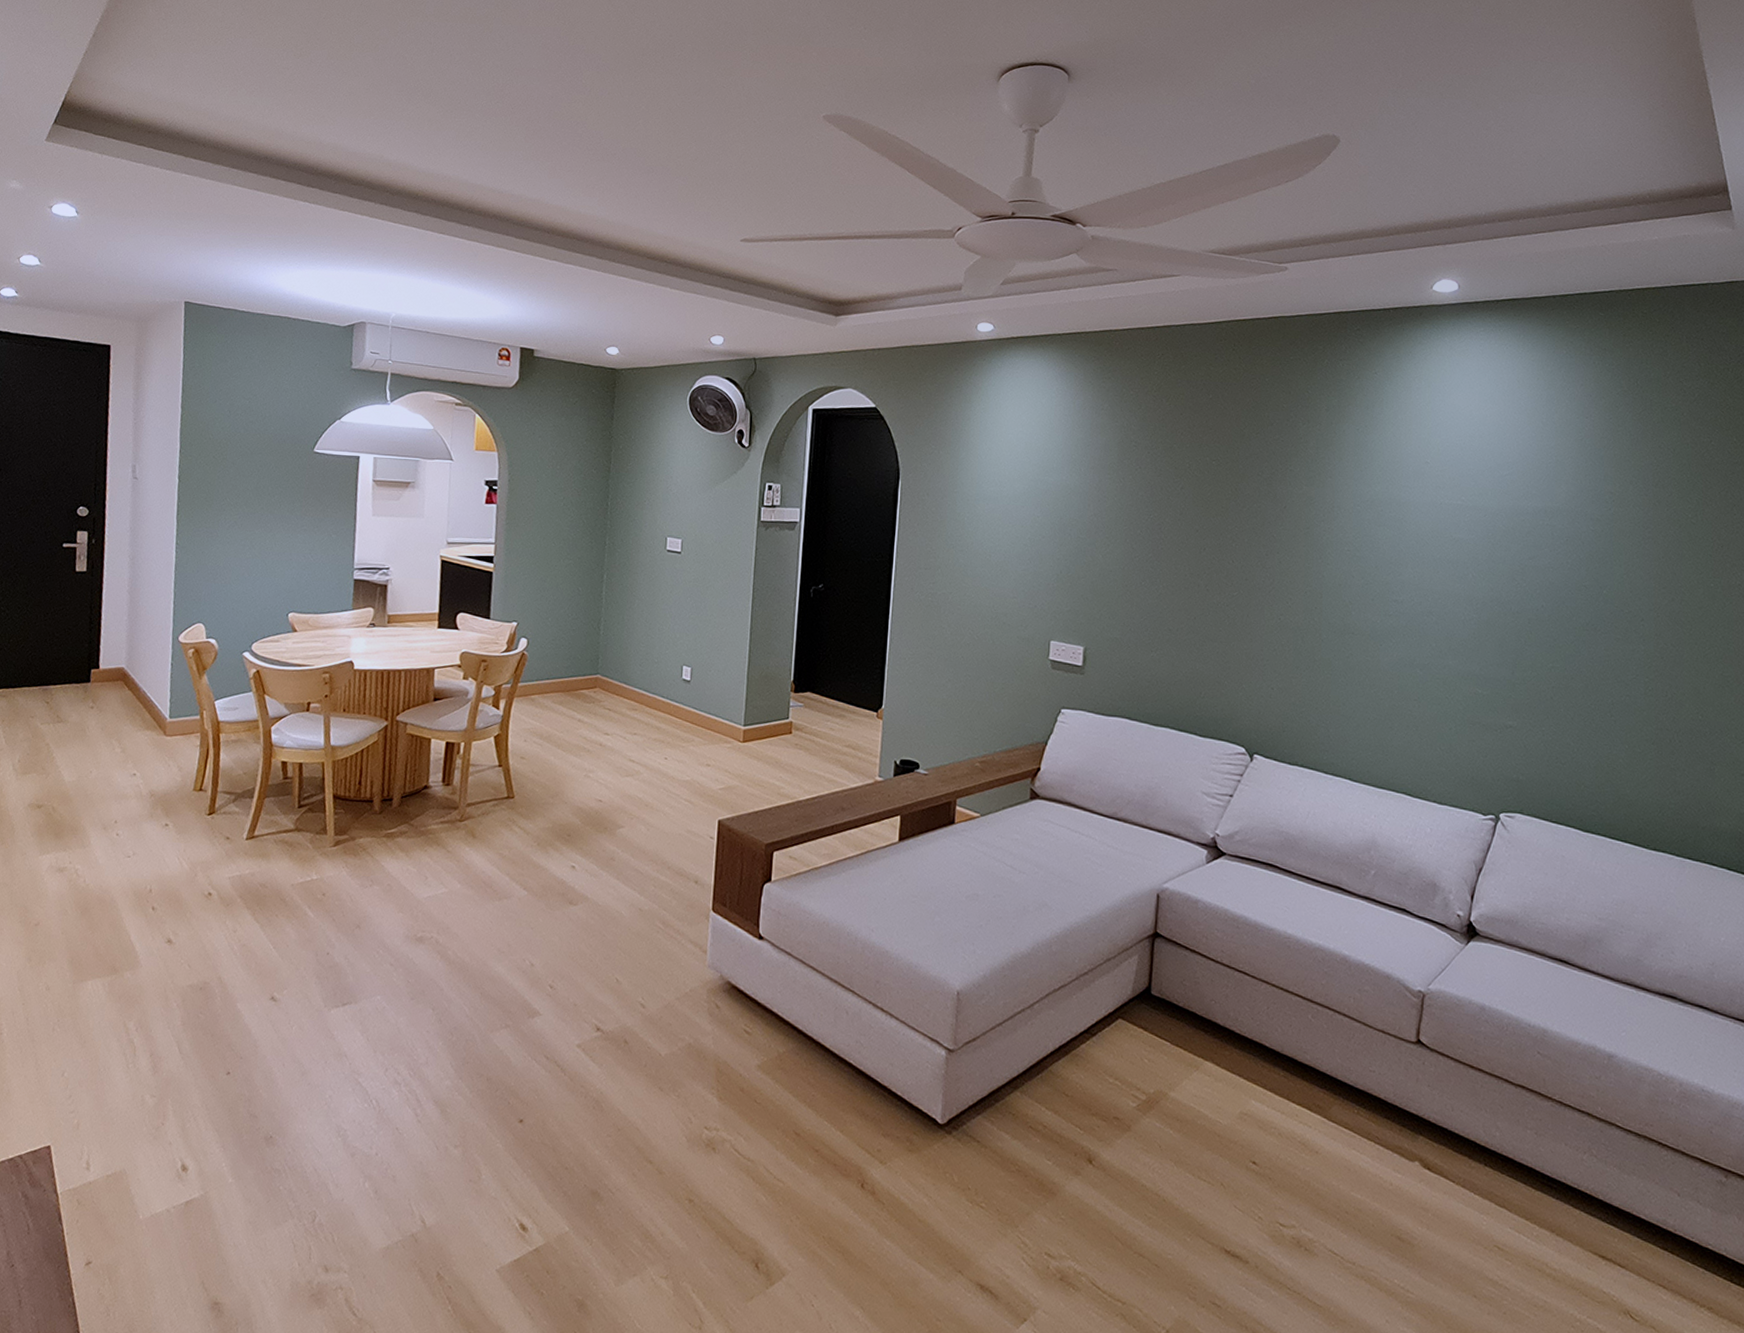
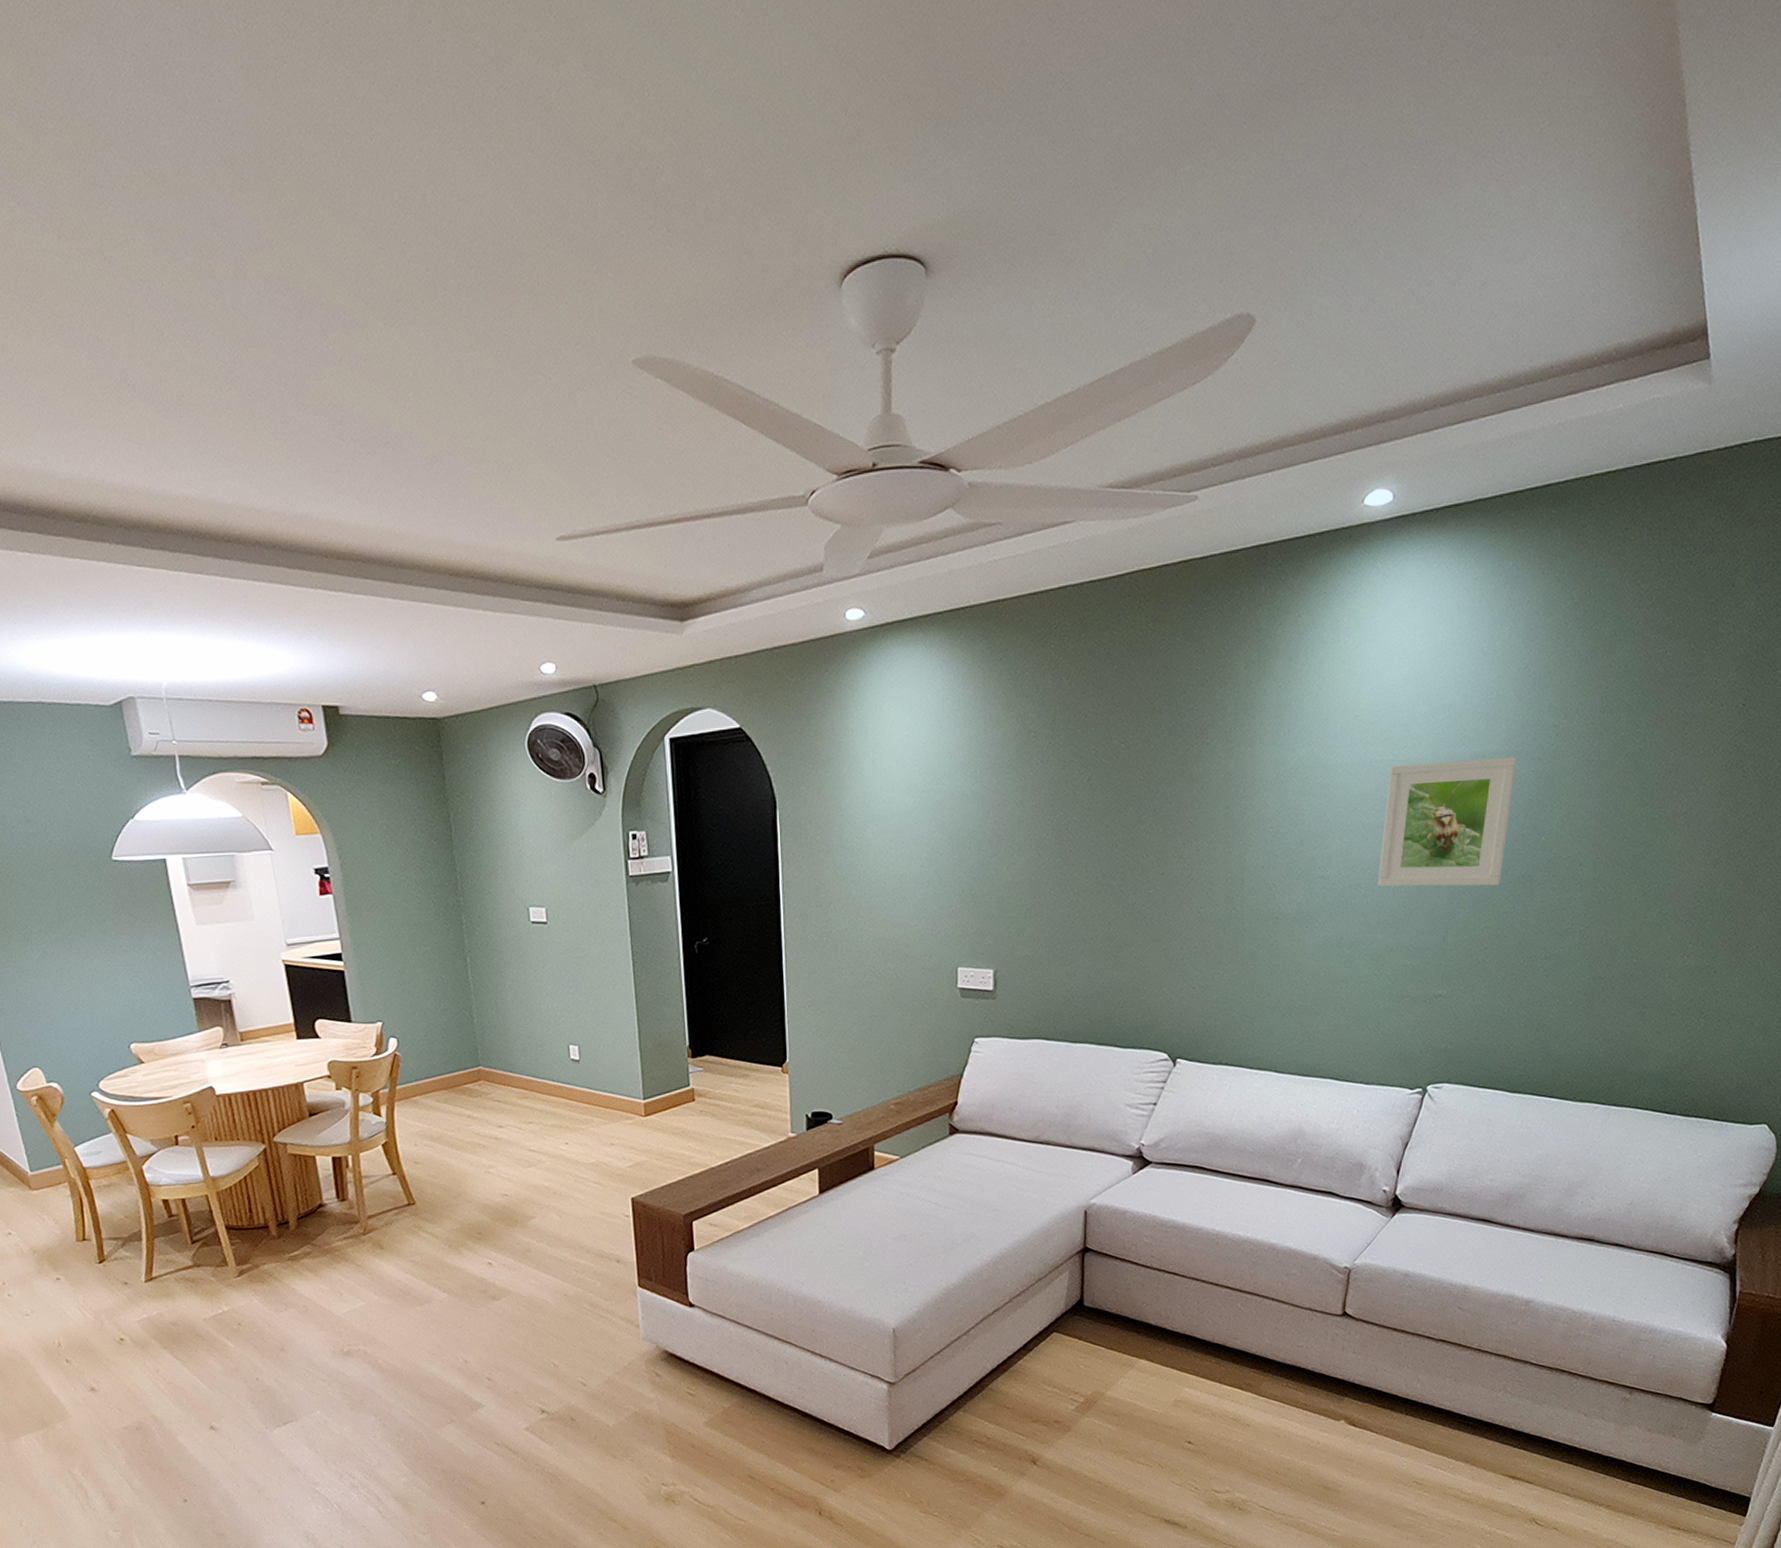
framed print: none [1448,509,1578,629] -> present [1378,756,1518,887]

